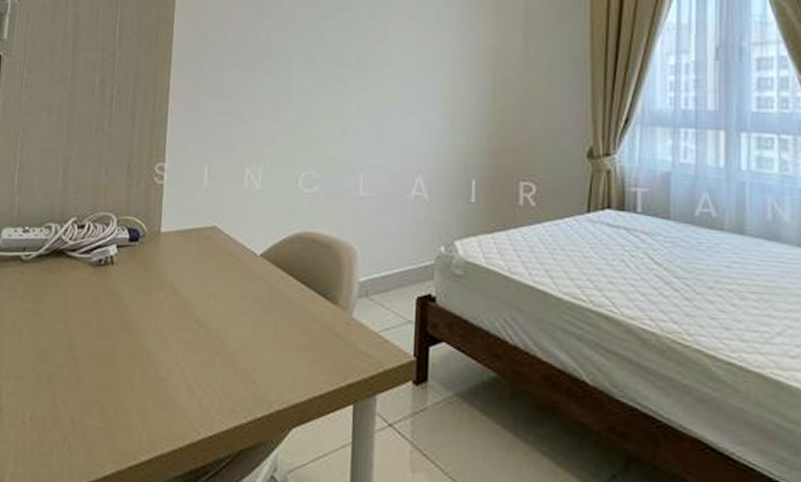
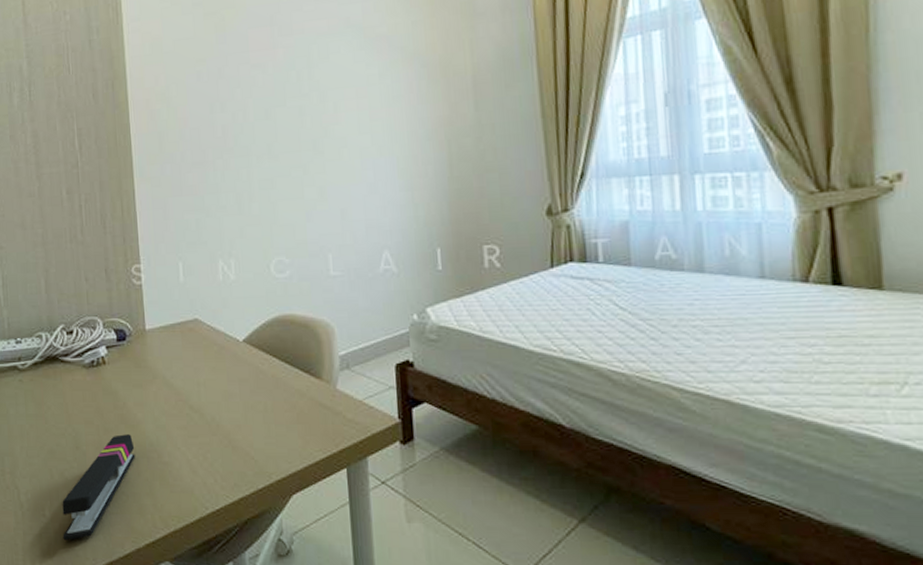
stapler: none [40,342,132,454] -> present [62,434,135,540]

